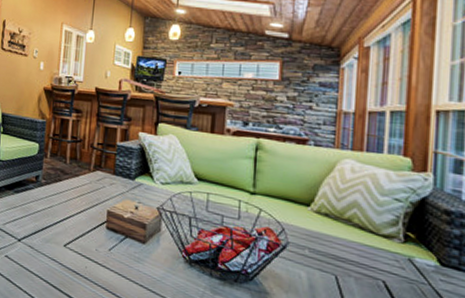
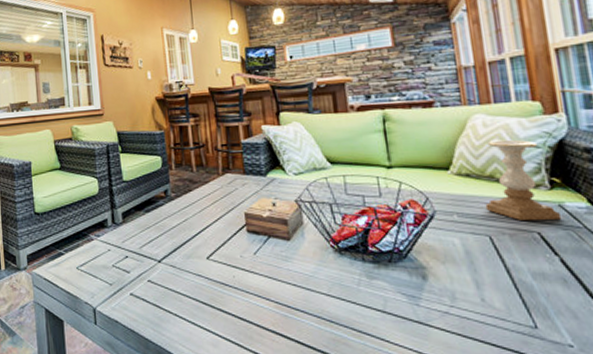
candle holder: none [337,186,408,273] -> present [485,139,561,221]

